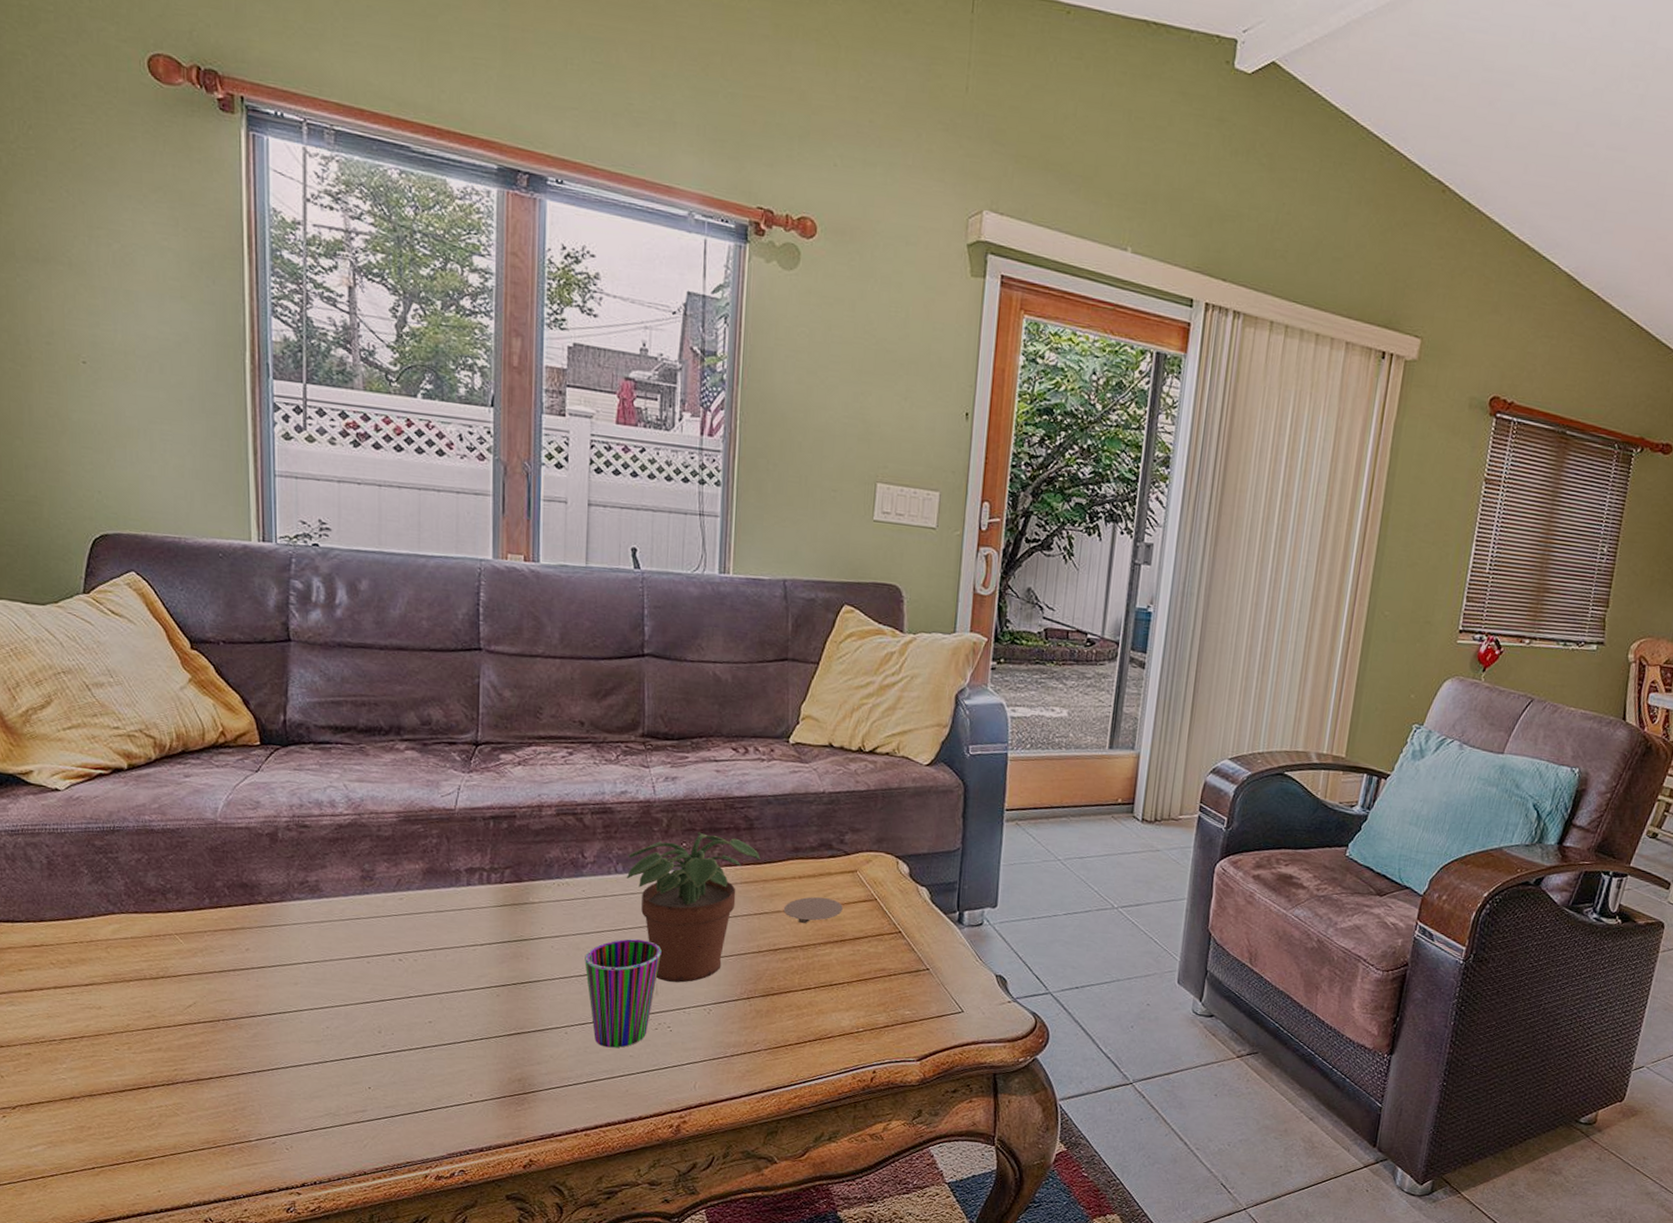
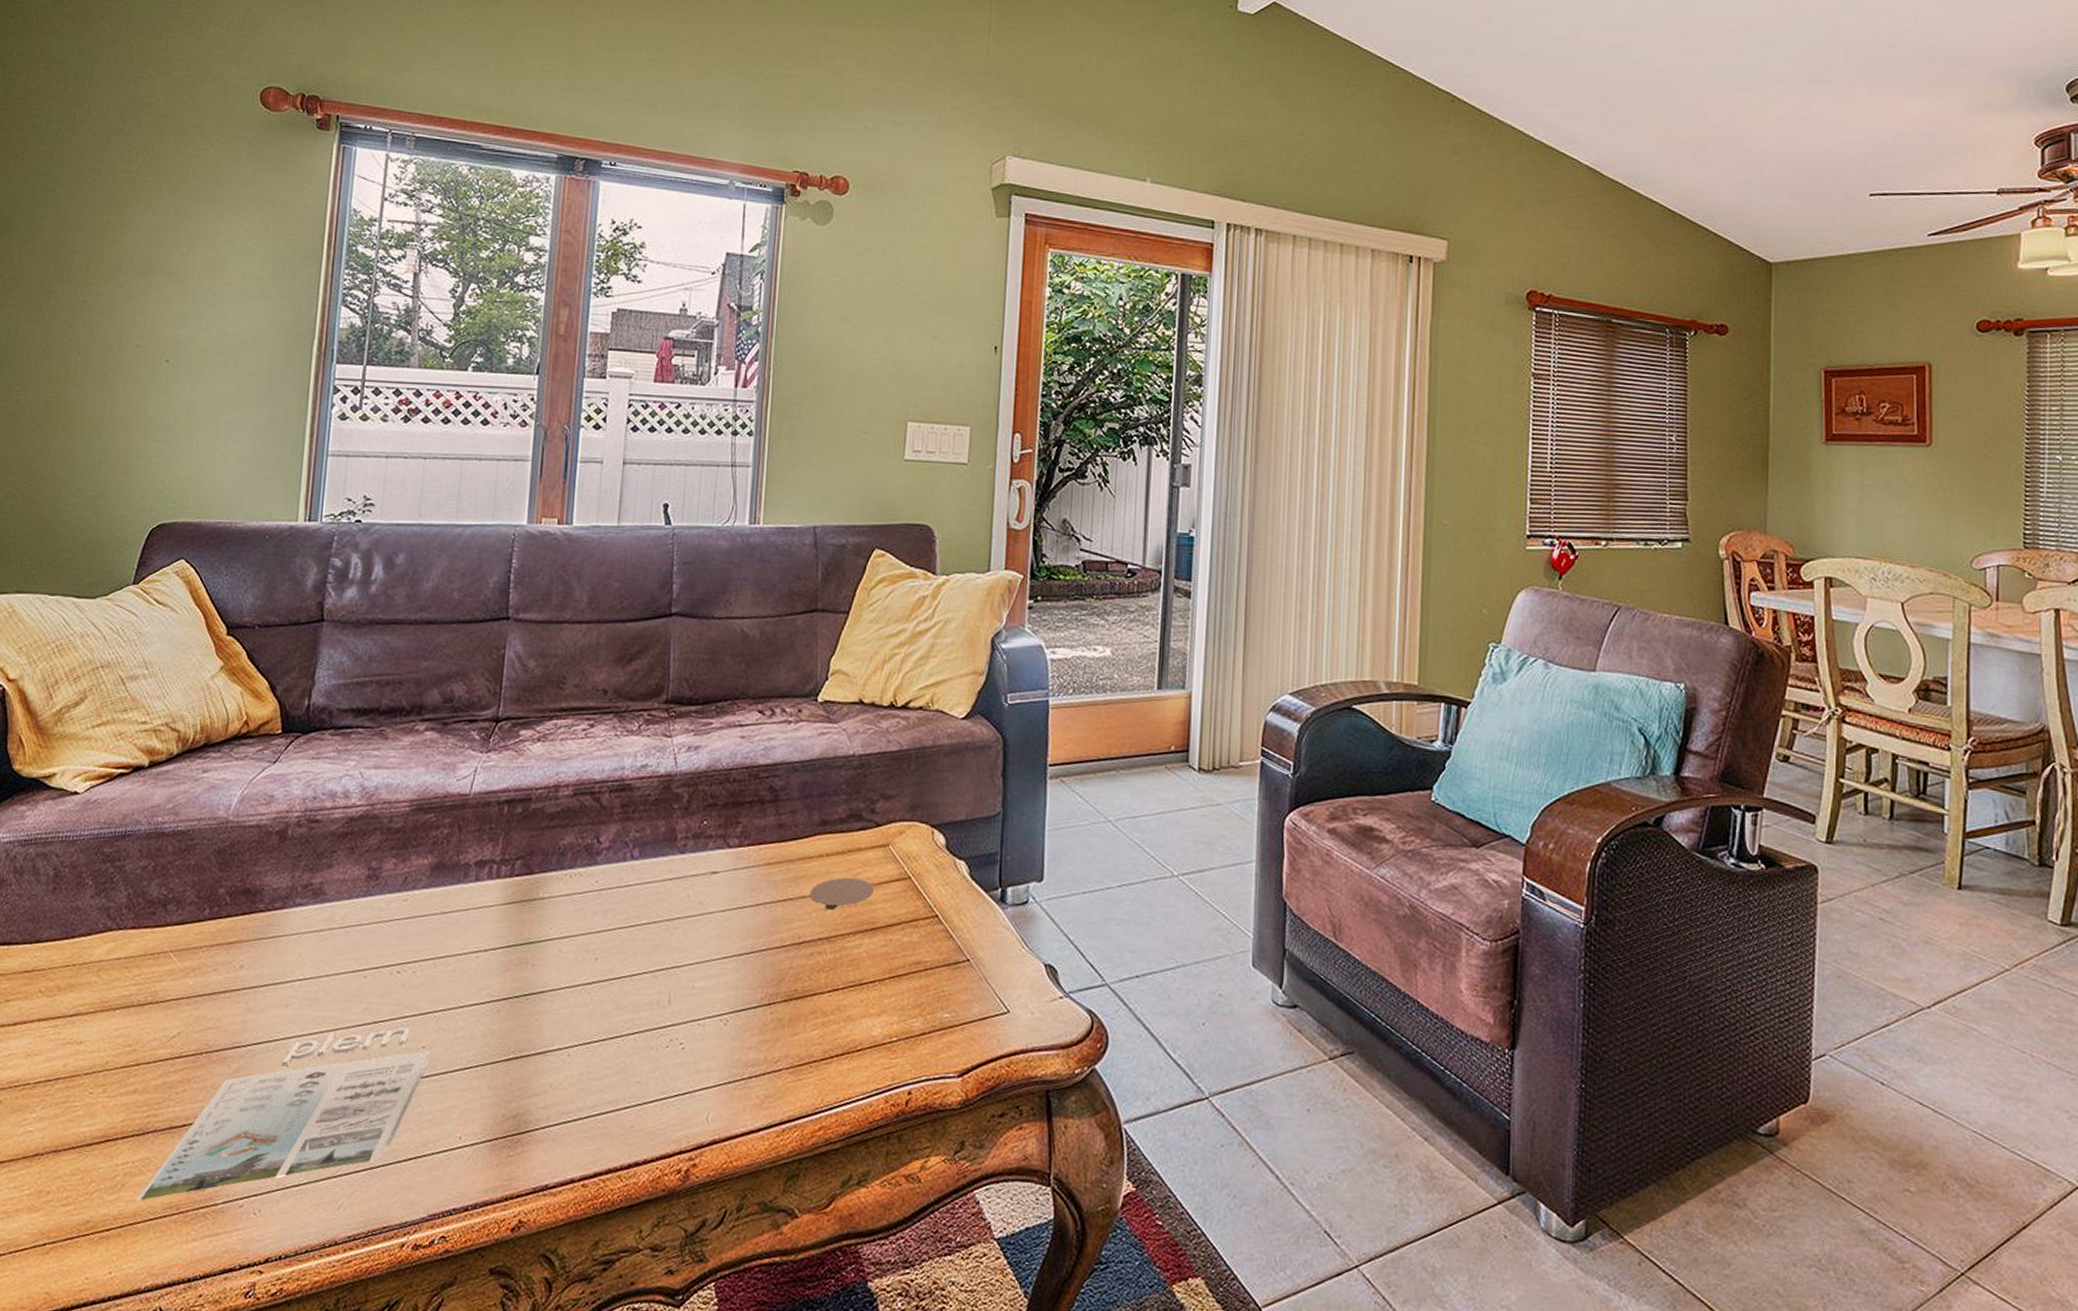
magazine: none [174,1005,437,1137] -> present [136,1027,430,1201]
cup: present [585,939,662,1048] -> none [593,936,677,1073]
potted plant: present [626,831,760,983] -> none [642,807,786,988]

